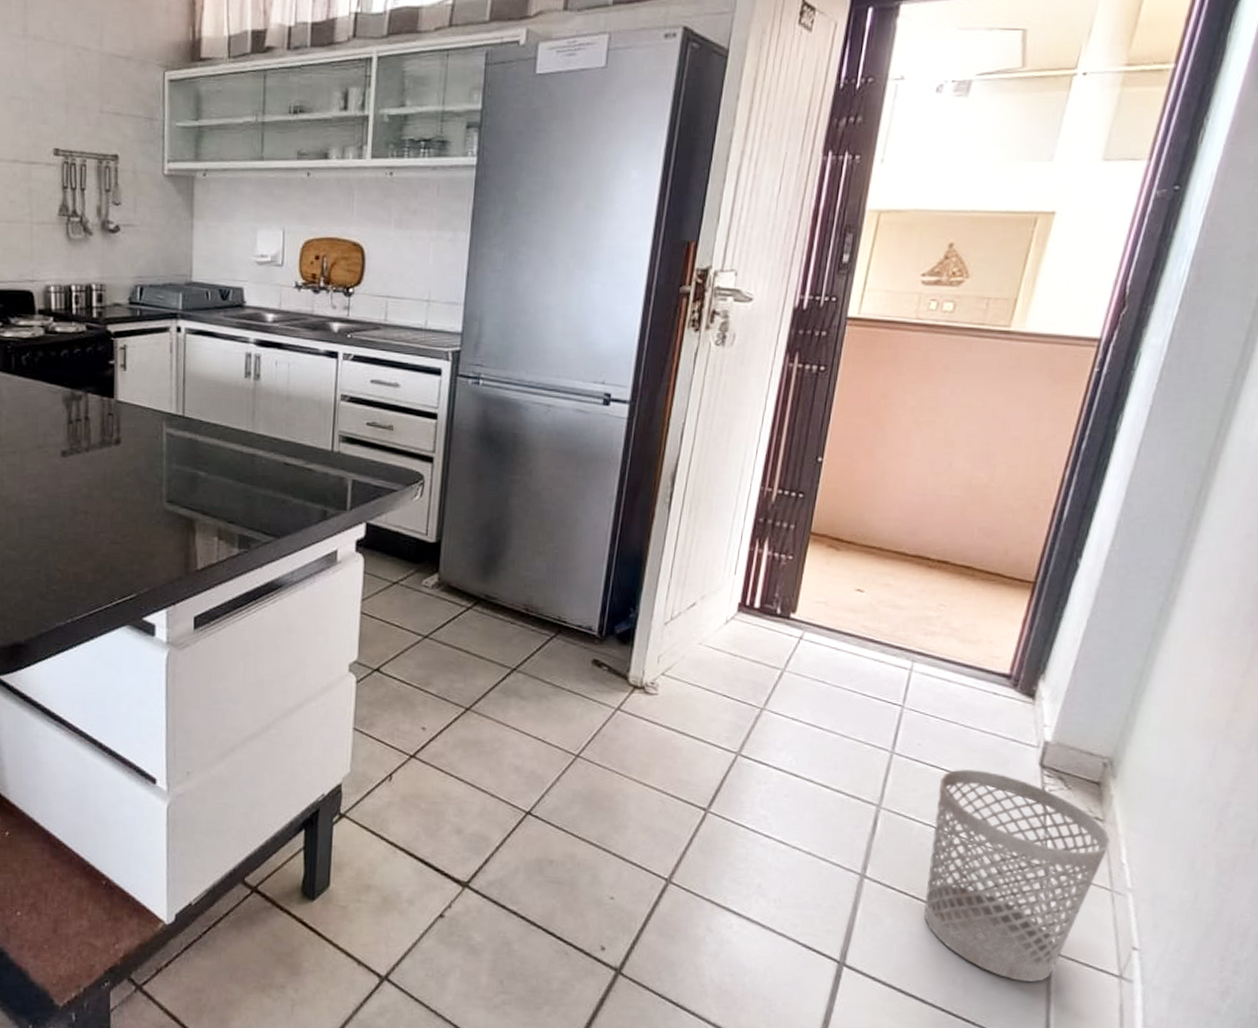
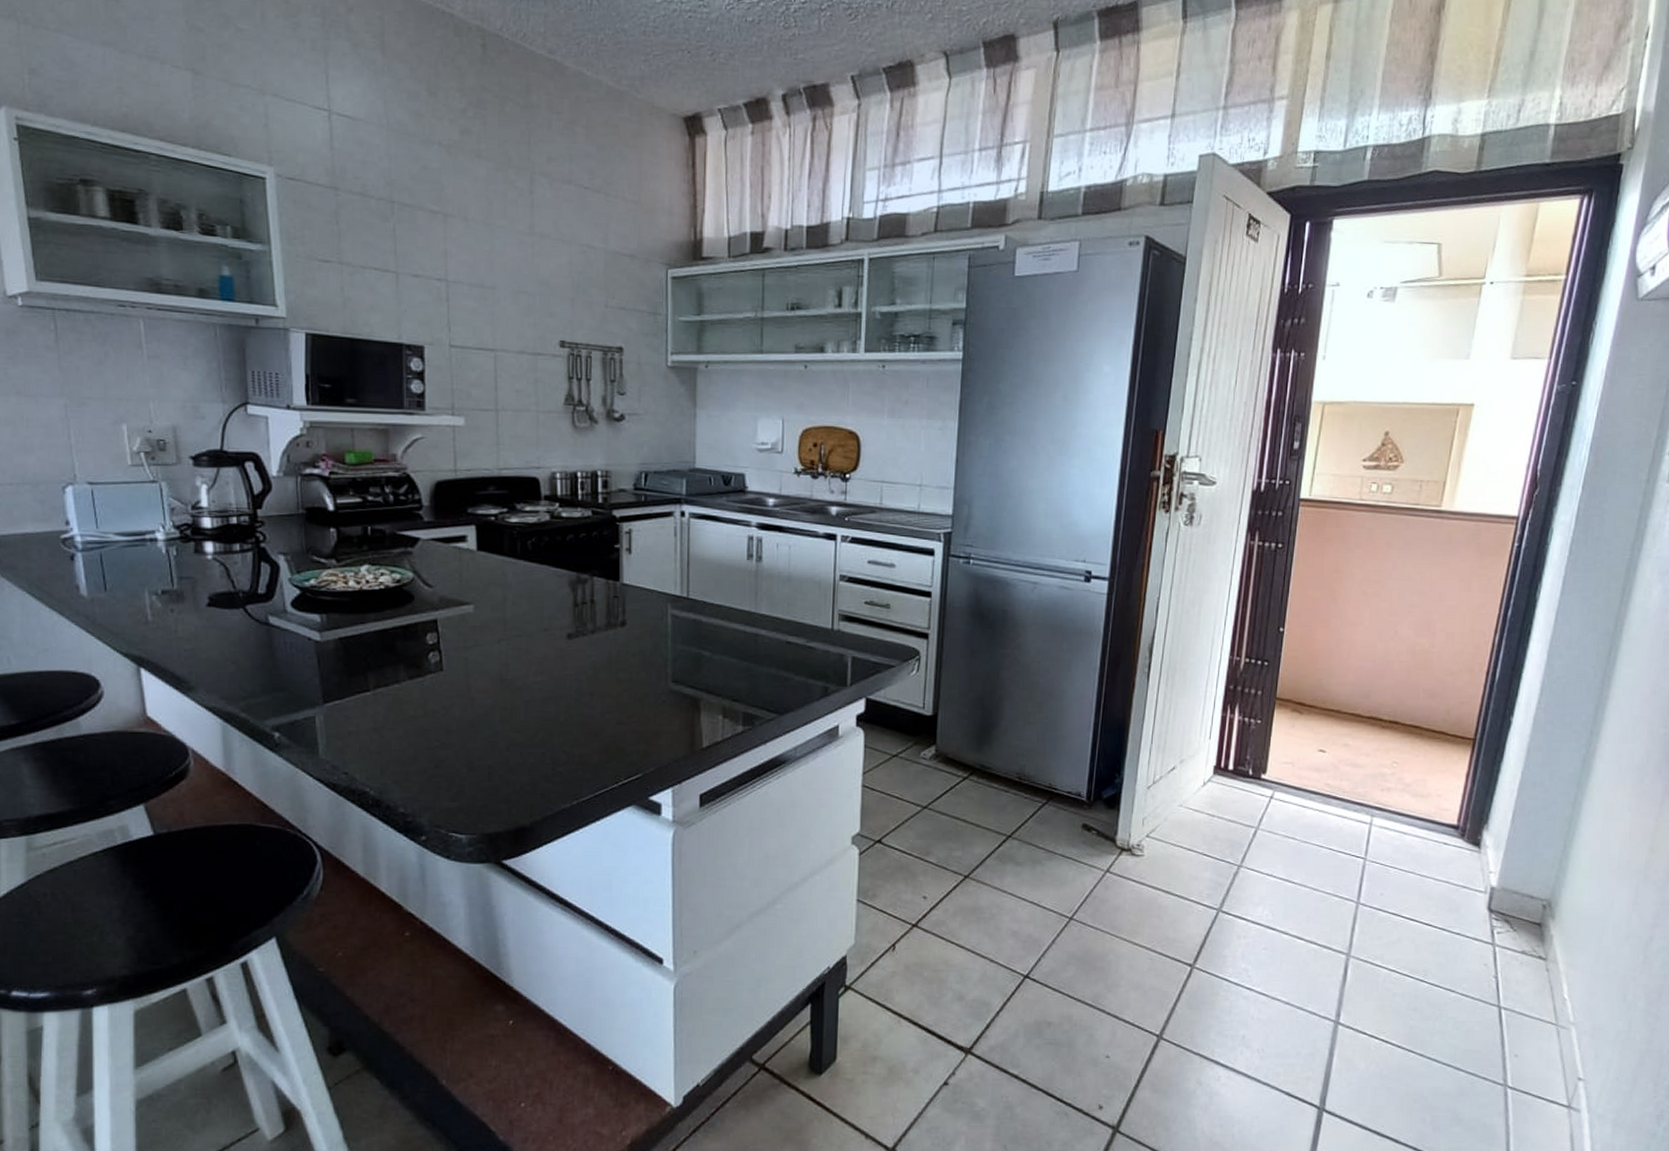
wastebasket: present [924,768,1111,983] -> none [1393,915,1553,1117]

